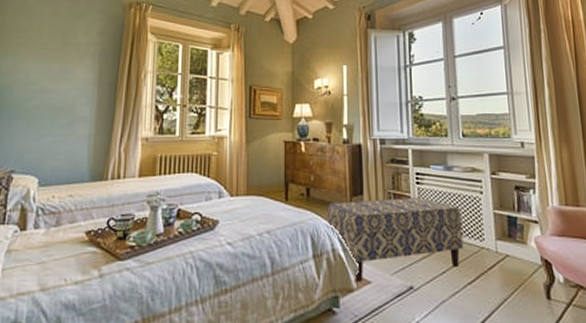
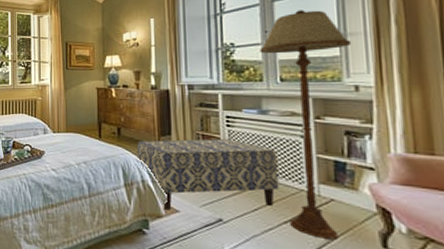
floor lamp: none [444,67,517,296] -> present [260,10,352,239]

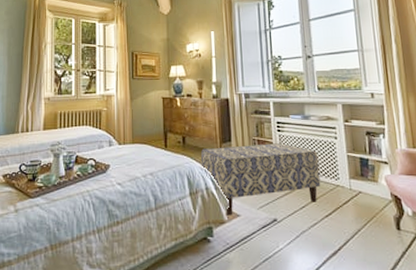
floor lamp: present [260,10,352,239] -> none [301,29,367,227]

